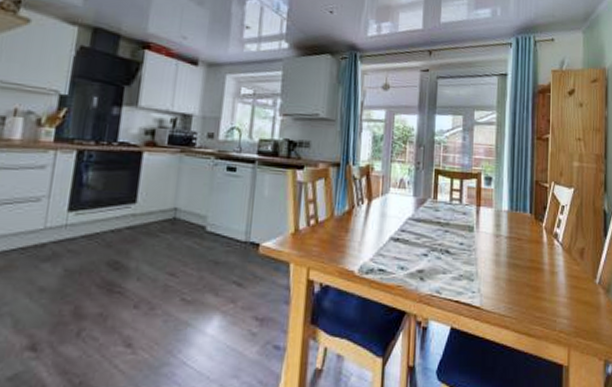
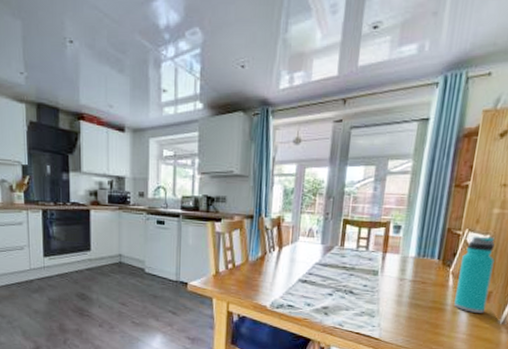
water bottle: none [551,189,582,272] -> present [454,236,495,313]

